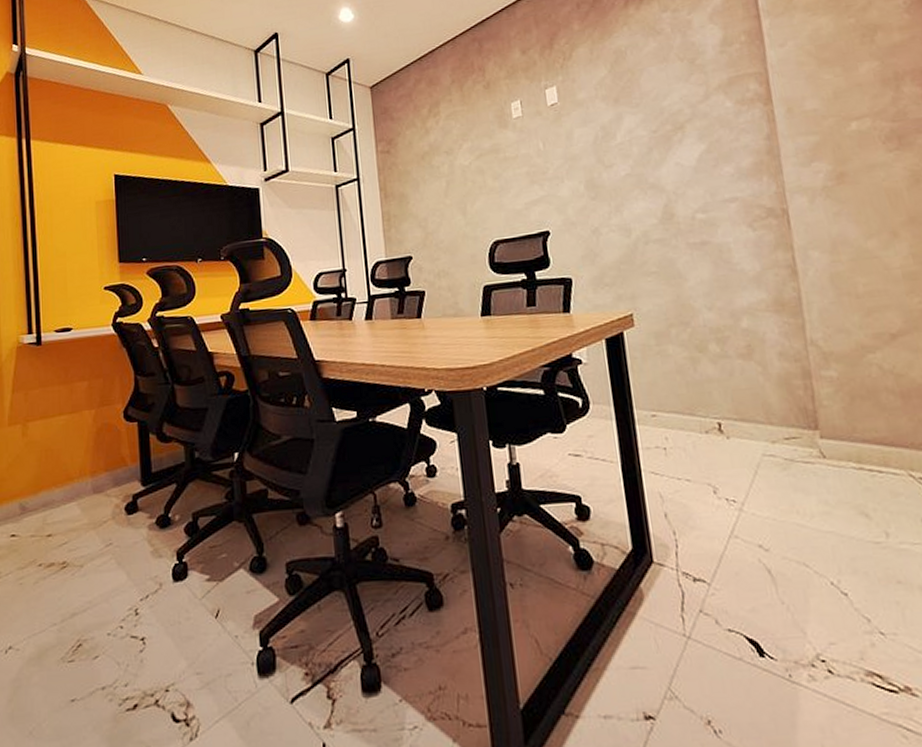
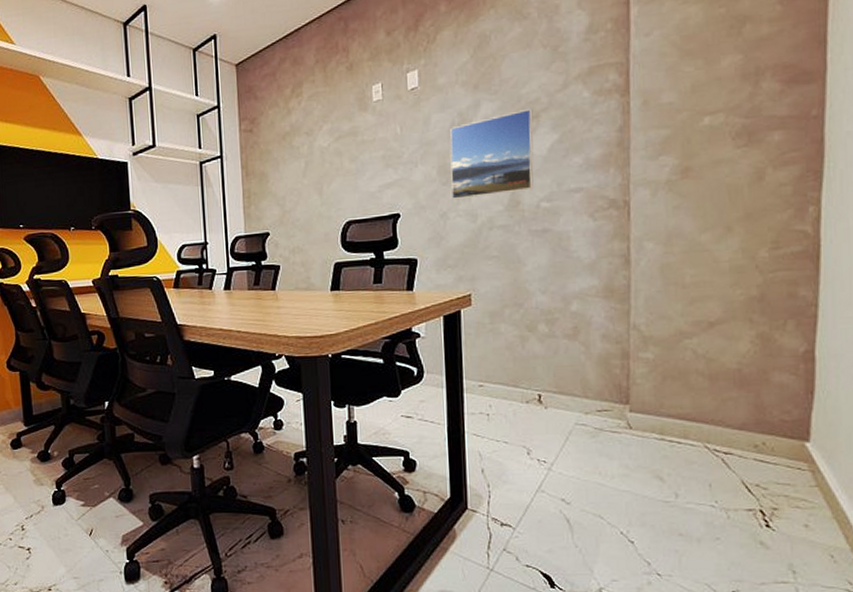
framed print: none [594,119,687,214] -> present [450,108,534,199]

